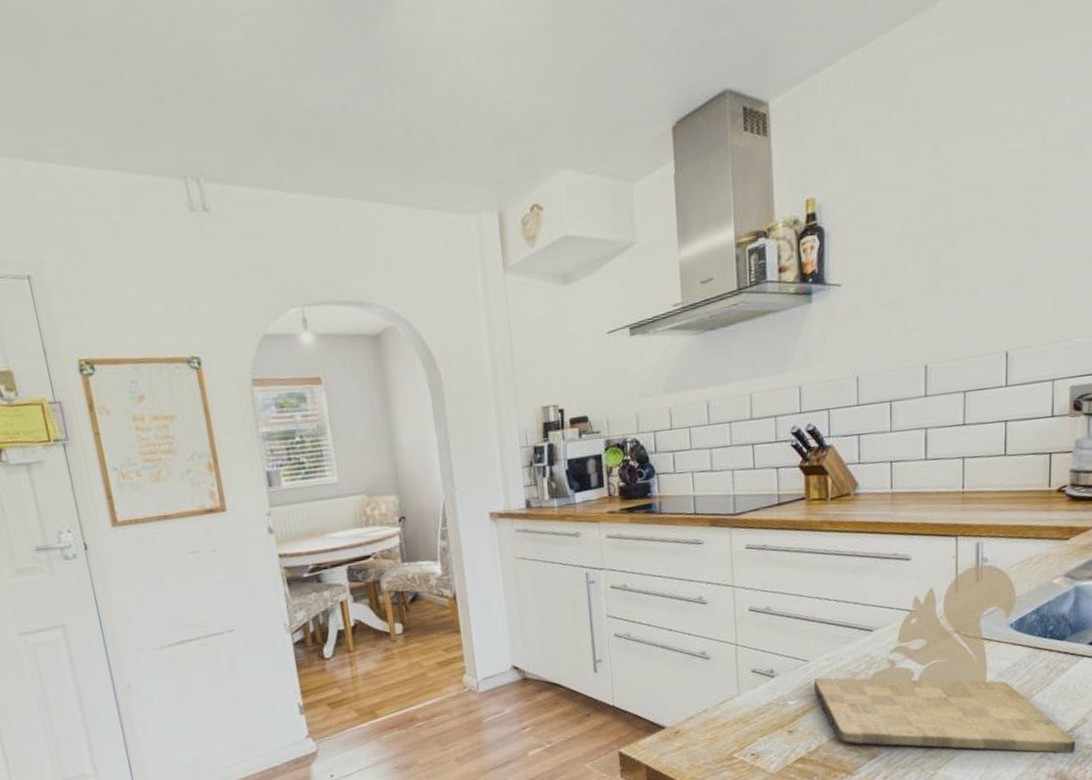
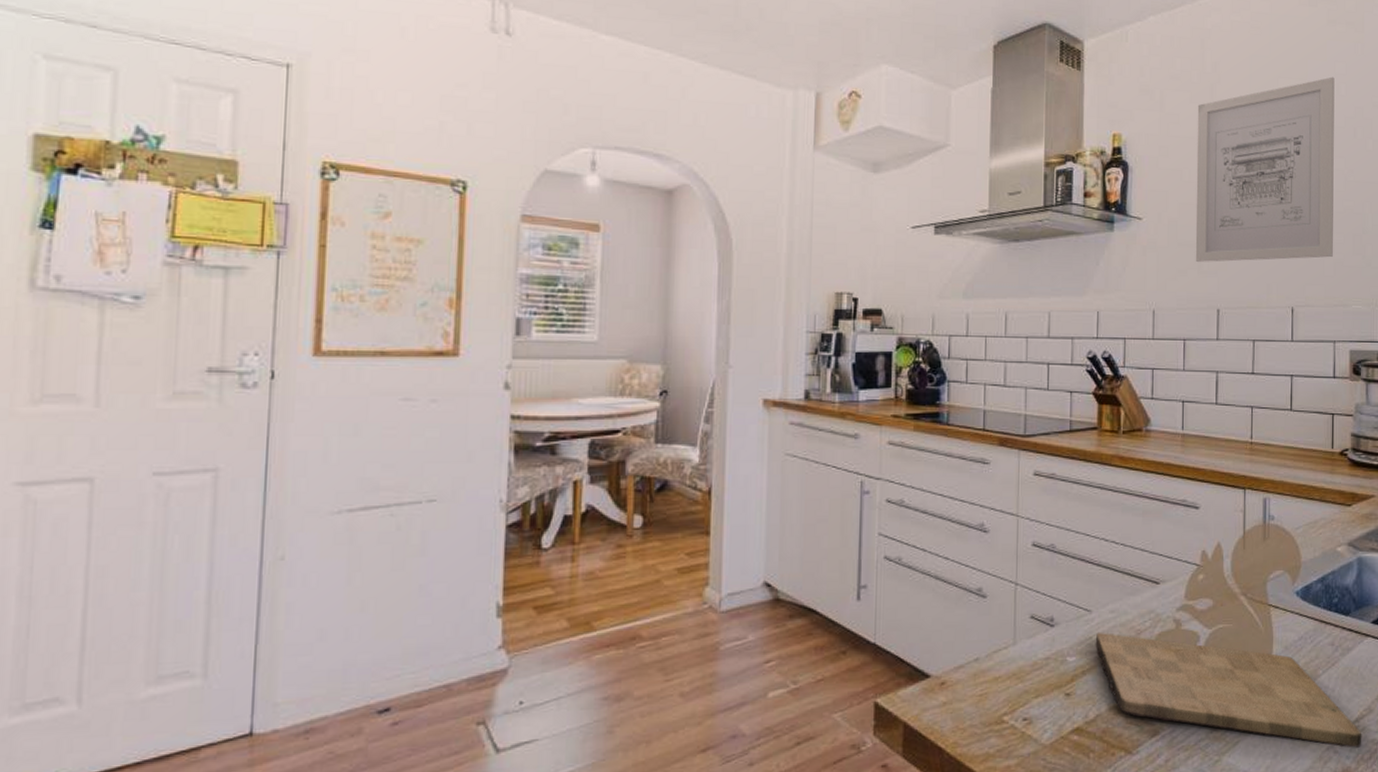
wall art: none [898,86,1058,322] -> present [1195,76,1335,263]

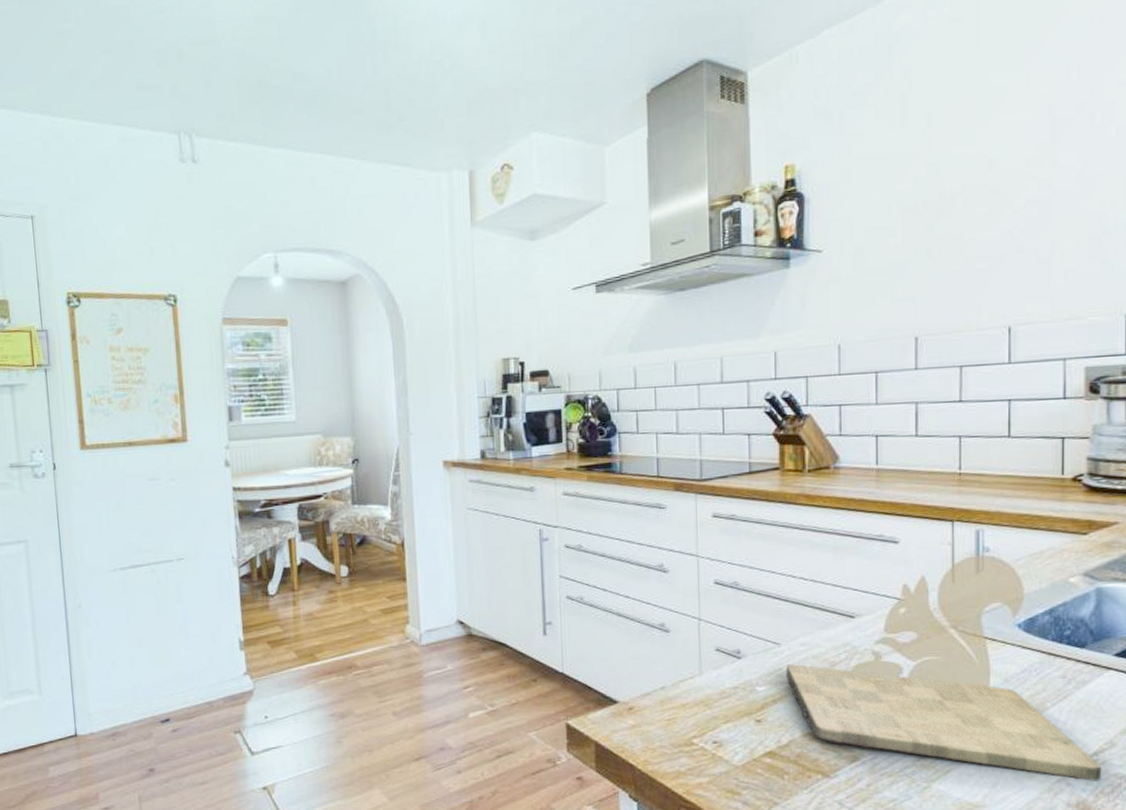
wall art: present [1195,76,1335,263] -> none [885,59,1063,291]

